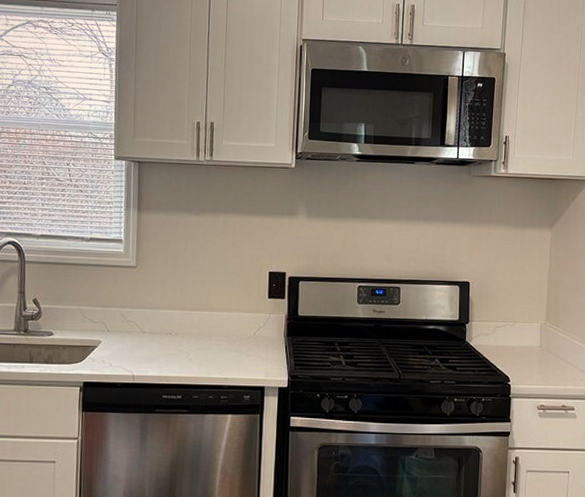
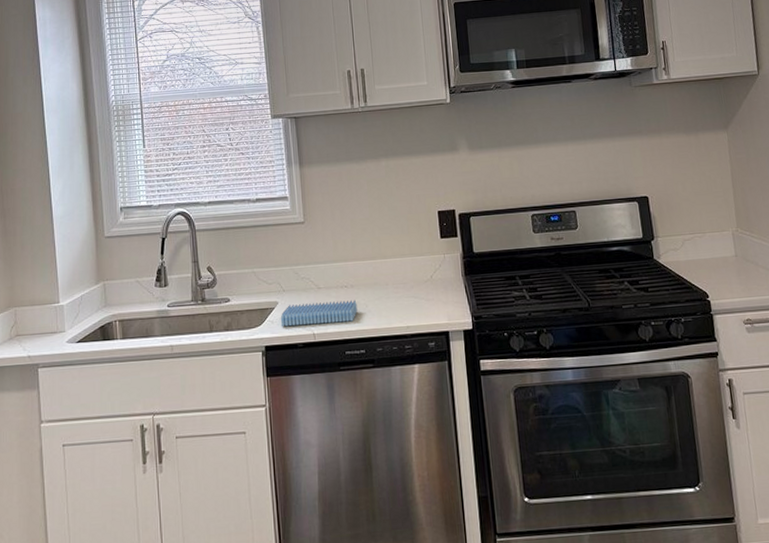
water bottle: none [101,345,179,368] -> present [280,300,357,327]

